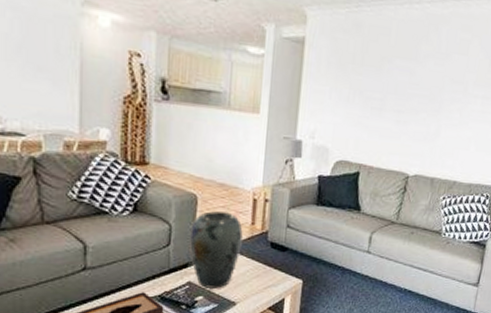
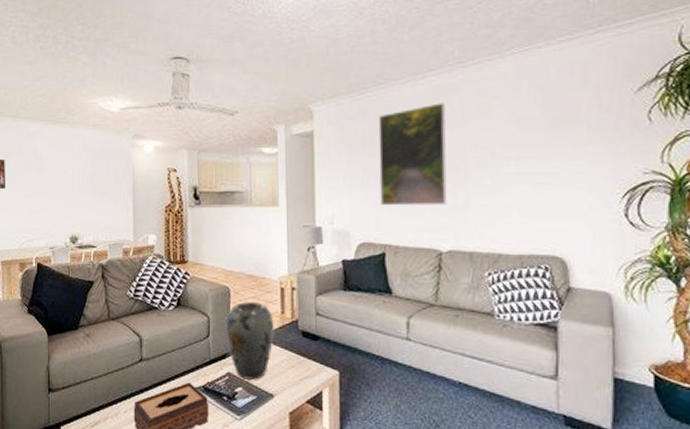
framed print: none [361,31,434,133] -> present [378,102,447,206]

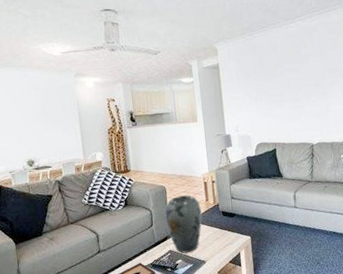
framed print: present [378,102,447,206] -> none [264,40,314,116]

